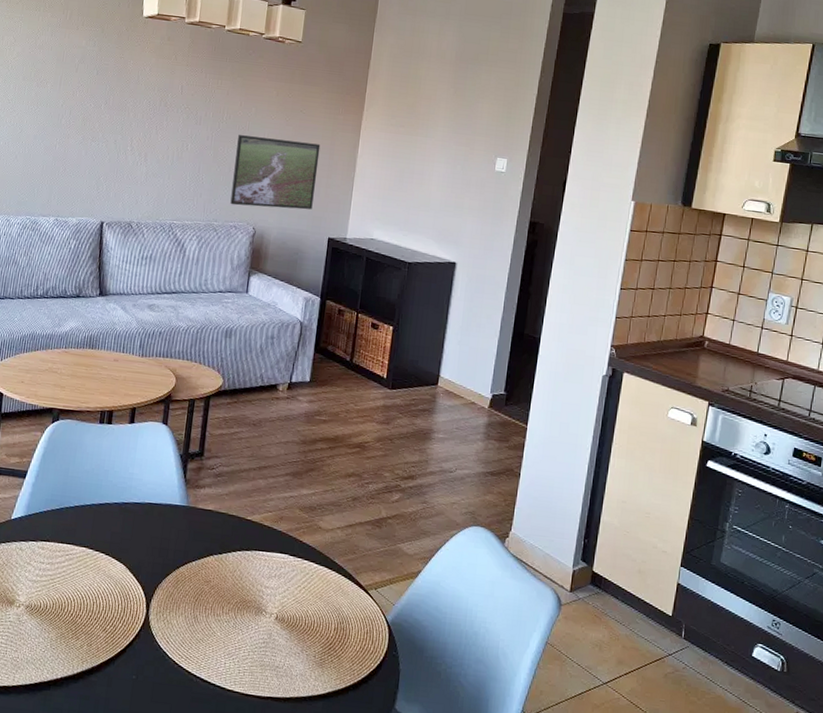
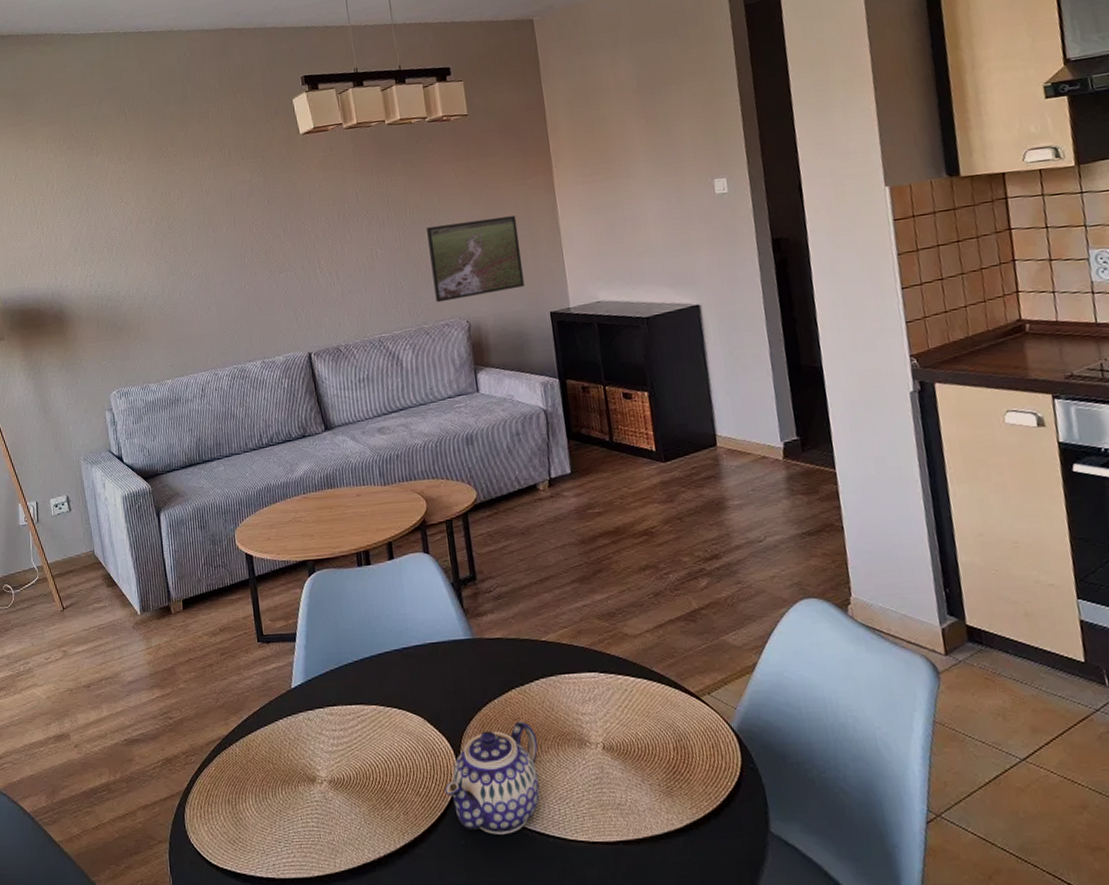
teapot: none [128,584,222,677] -> present [444,721,540,835]

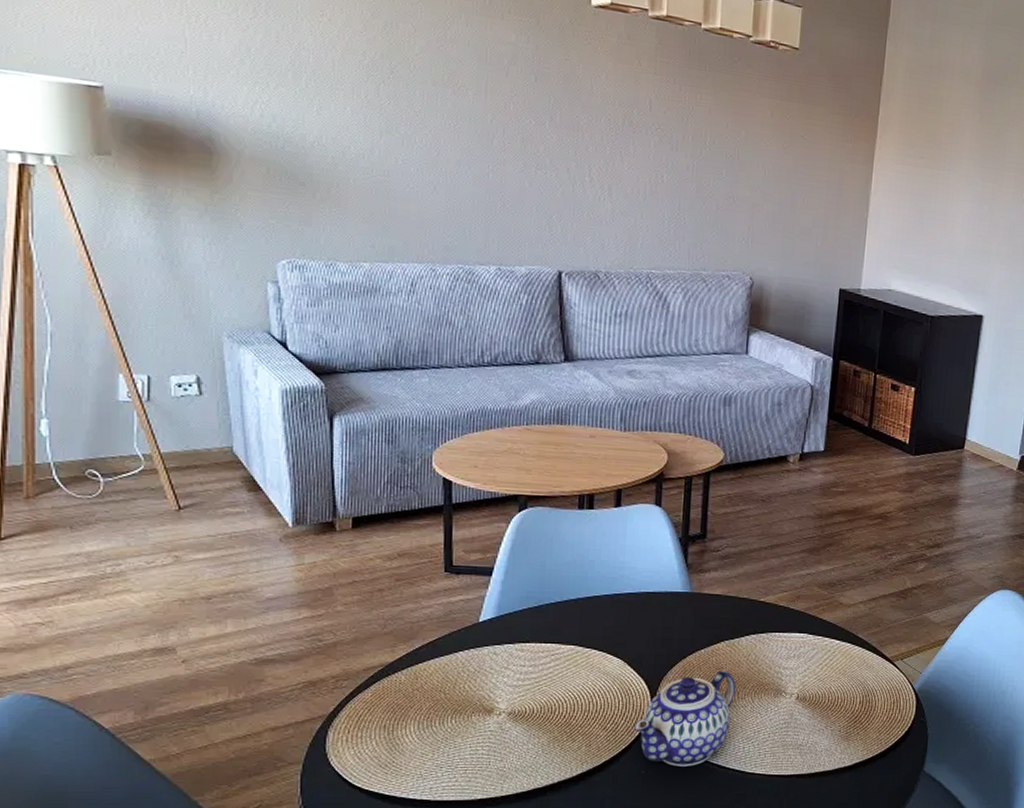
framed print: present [427,215,525,303] -> none [721,164,827,256]

